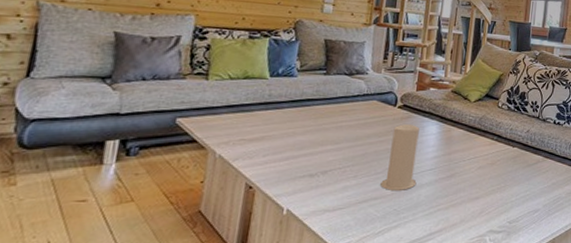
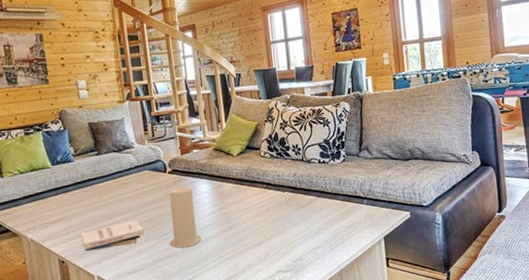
books: none [280,152,355,180] -> present [80,219,144,252]

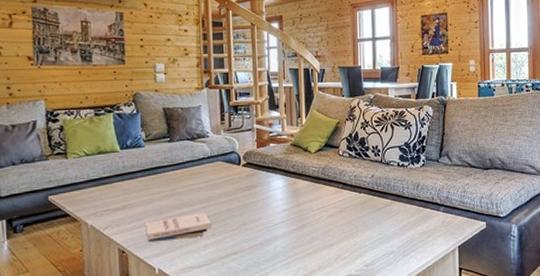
candle: present [169,186,202,248] -> none [238,181,271,245]

